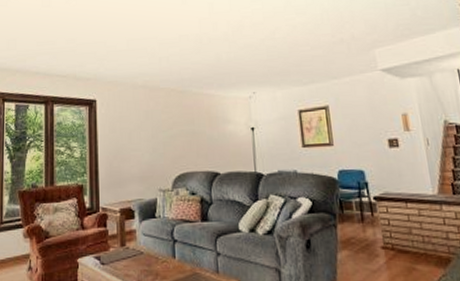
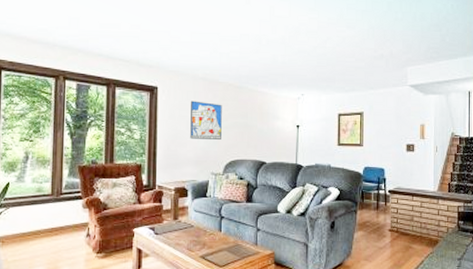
wall art: none [132,110,167,153] -> present [190,101,222,140]

